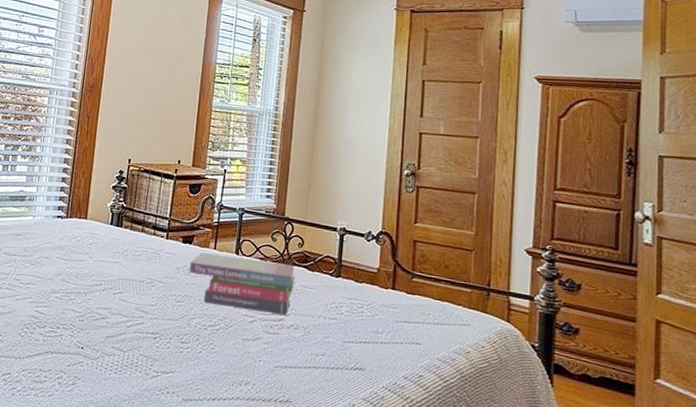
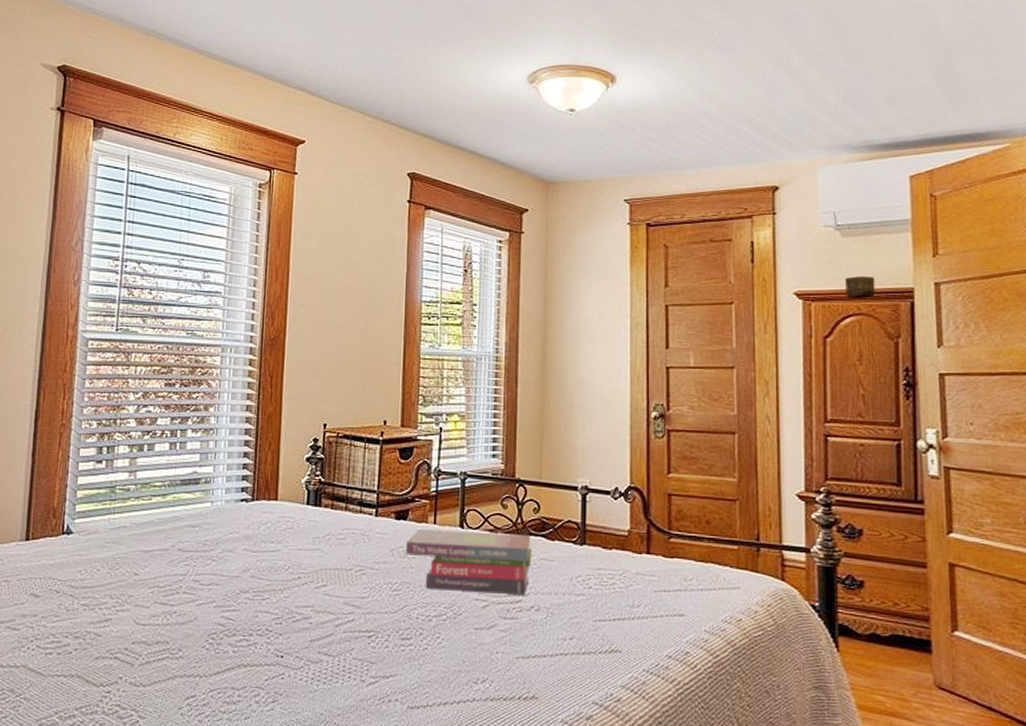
decorative box: none [580,66,607,87] -> present [844,276,875,300]

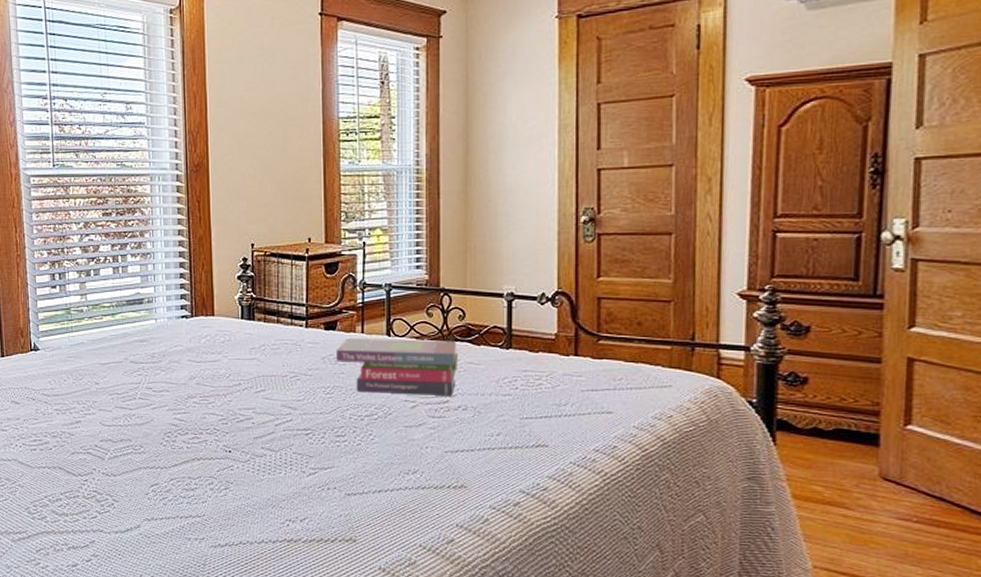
decorative box: present [844,276,875,300] -> none [807,53,844,81]

